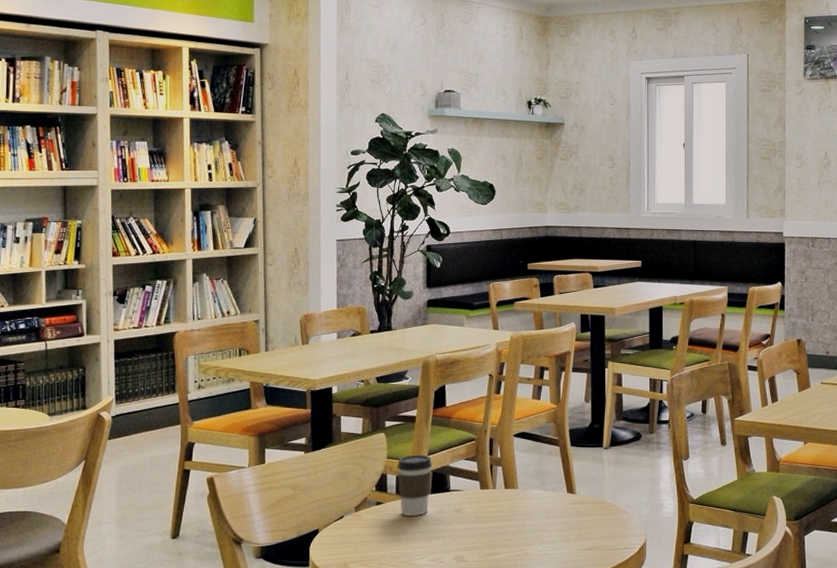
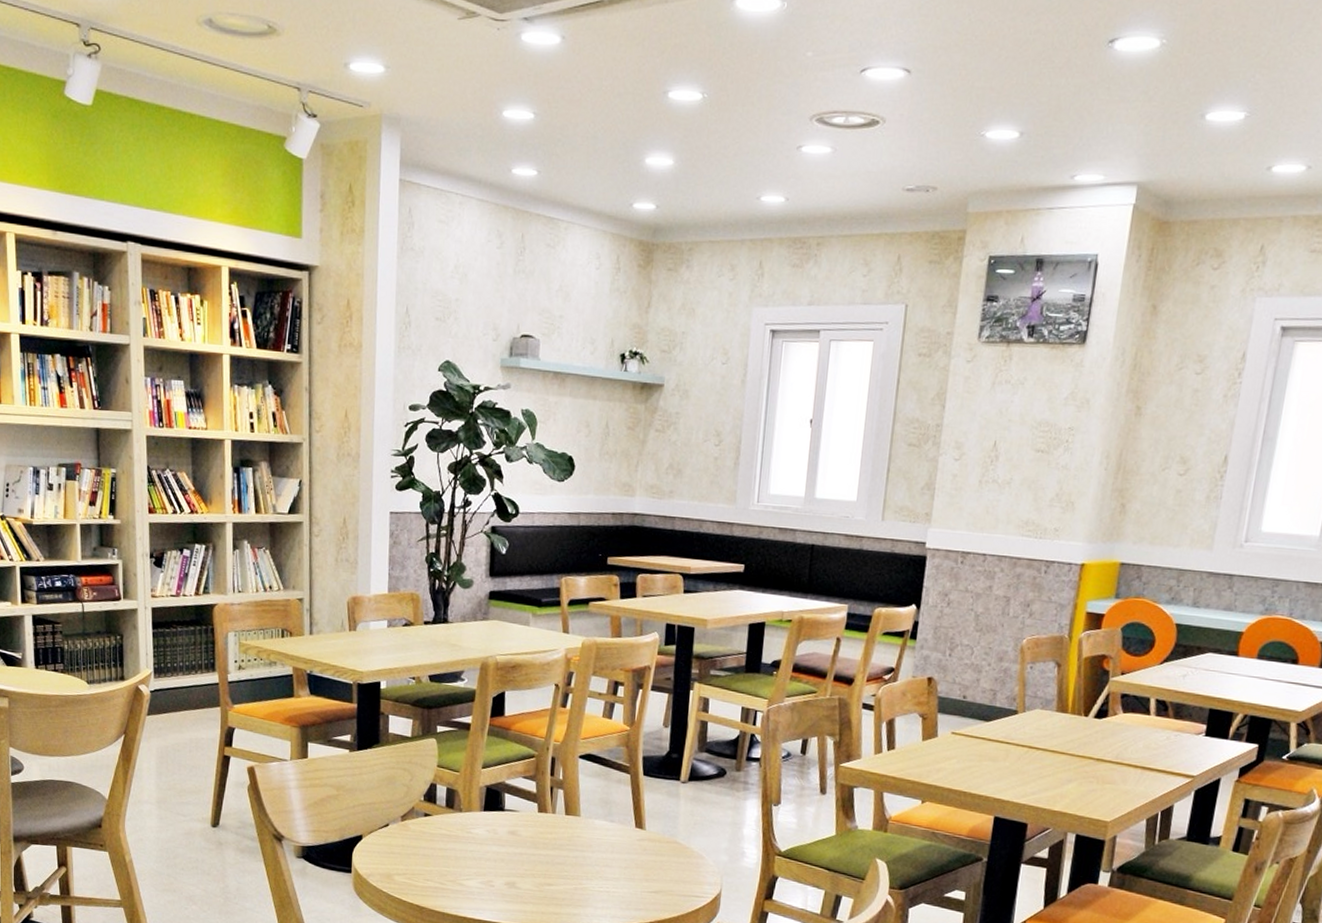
coffee cup: present [397,454,433,516] -> none [448,766,487,834]

